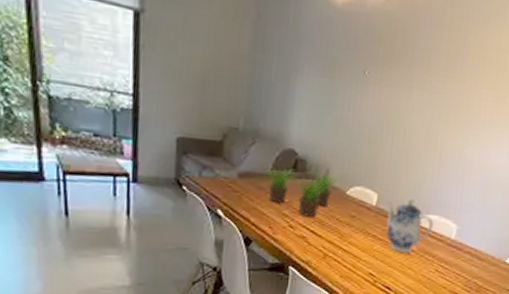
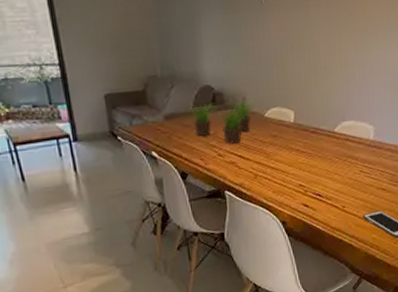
teapot: present [386,197,434,254] -> none [304,108,351,161]

